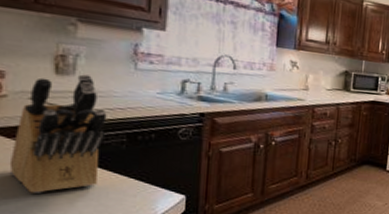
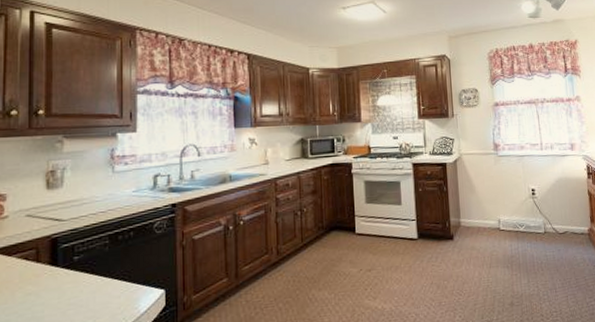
knife block: present [9,74,107,193] -> none [10,185,91,307]

